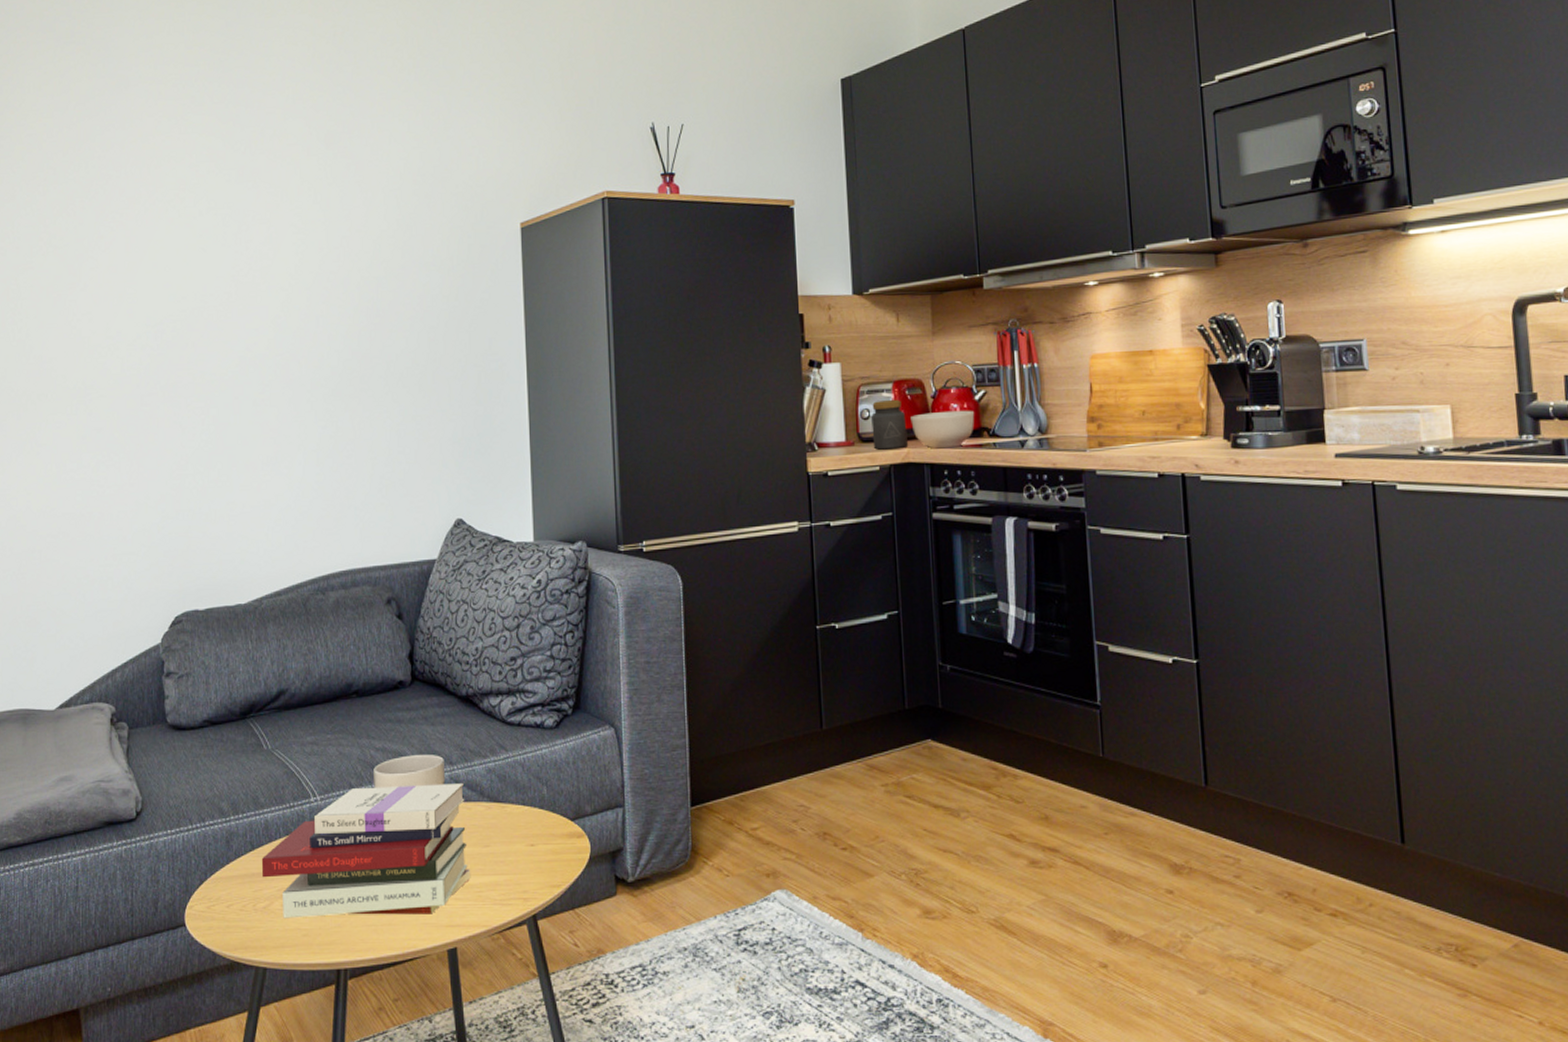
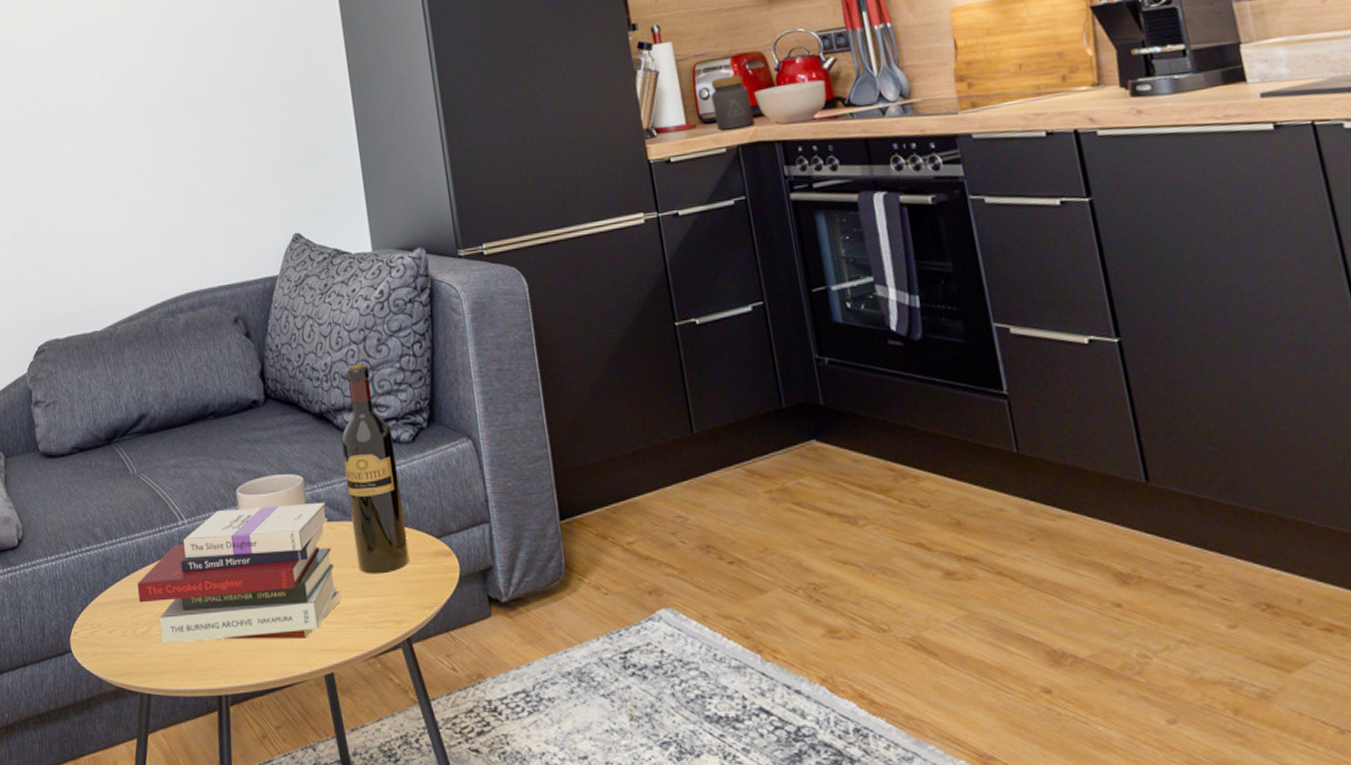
wine bottle: none [485,650,542,854] -> present [341,363,410,575]

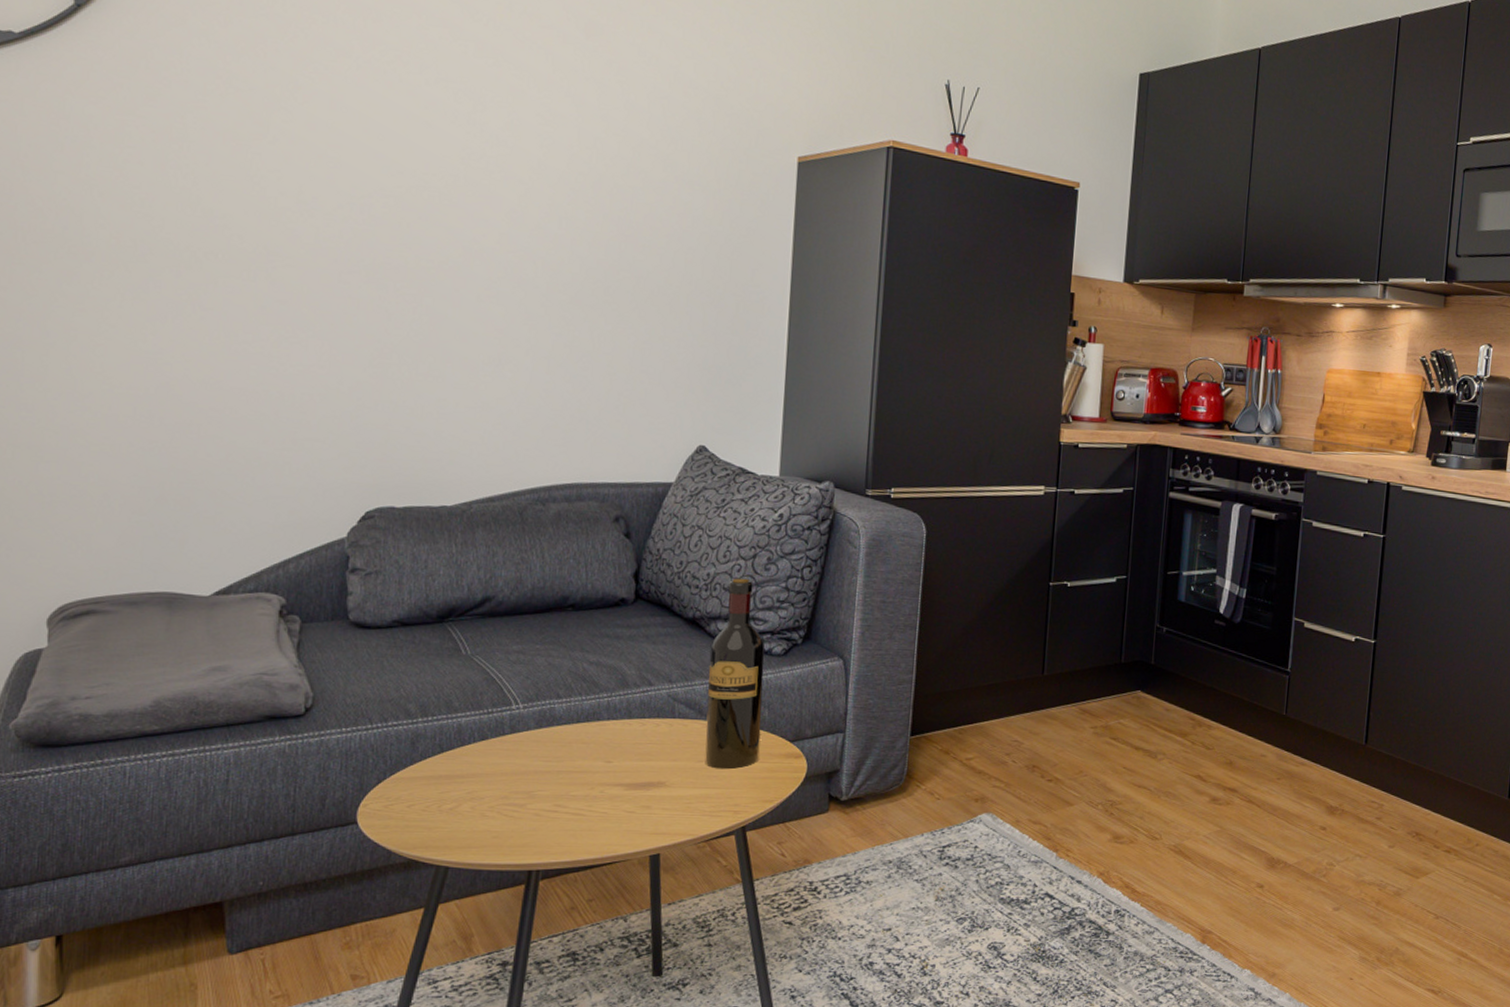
books: present [137,501,342,644] -> none [450,698,682,822]
mug: present [236,474,308,510] -> none [584,671,664,702]
jar: present [711,75,755,132] -> none [1124,384,1157,432]
bowl: present [754,79,827,125] -> none [1161,401,1220,436]

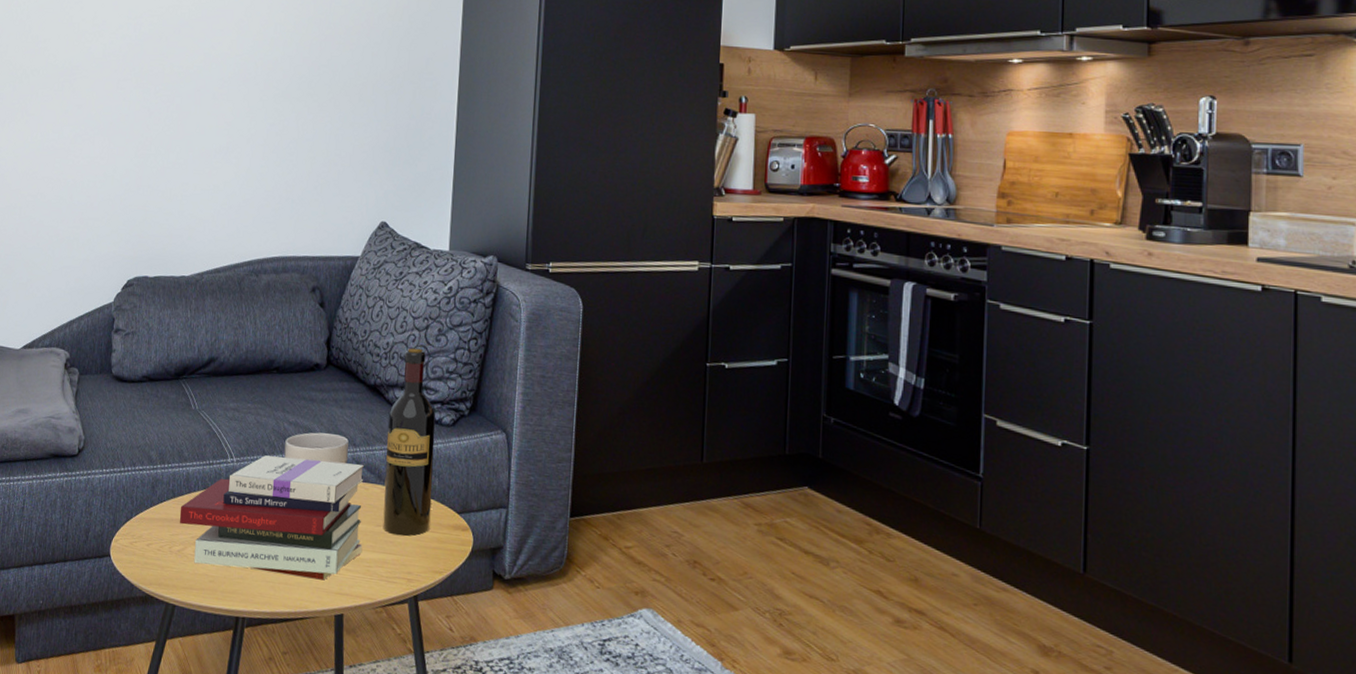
books: none [450,698,682,822] -> present [179,455,364,580]
mug: none [584,671,664,702] -> present [284,432,349,465]

